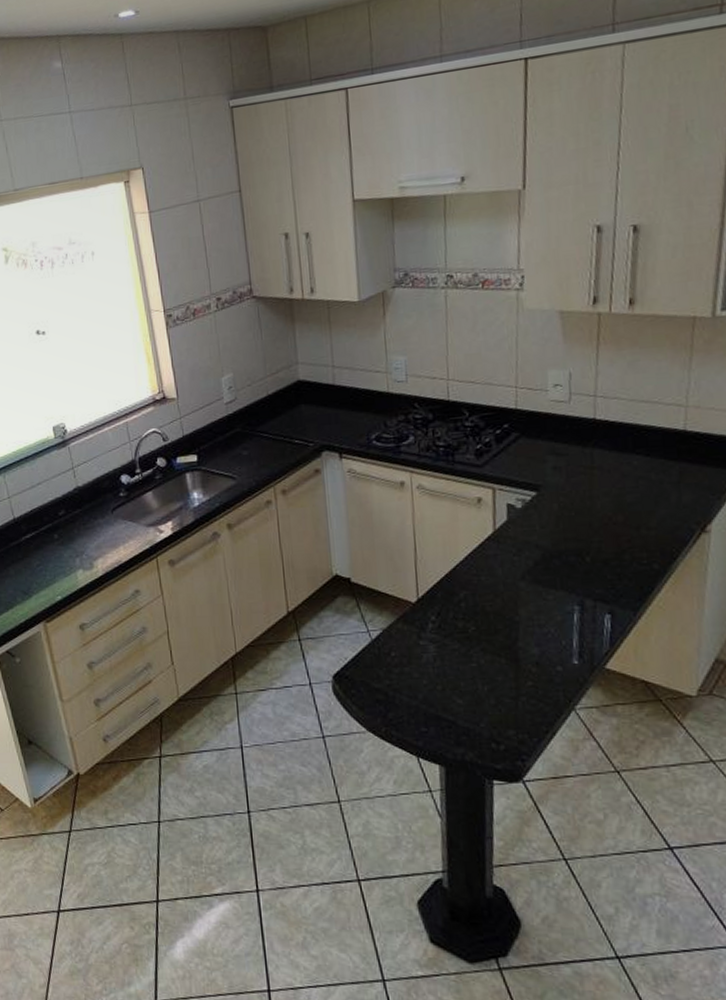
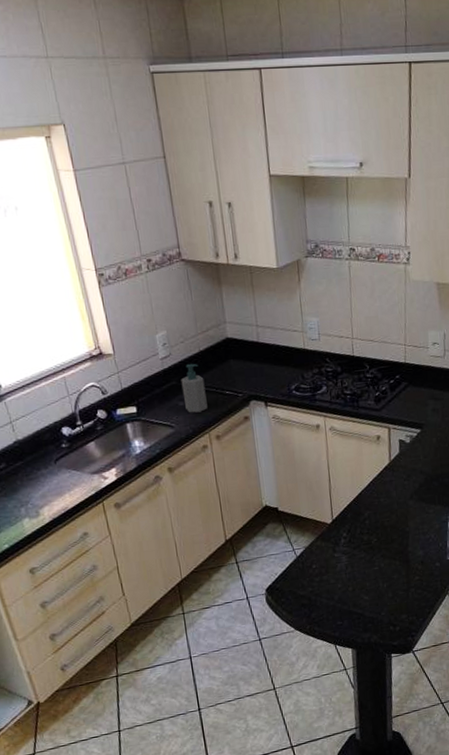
soap bottle: none [246,408,274,464] -> present [180,363,208,413]

